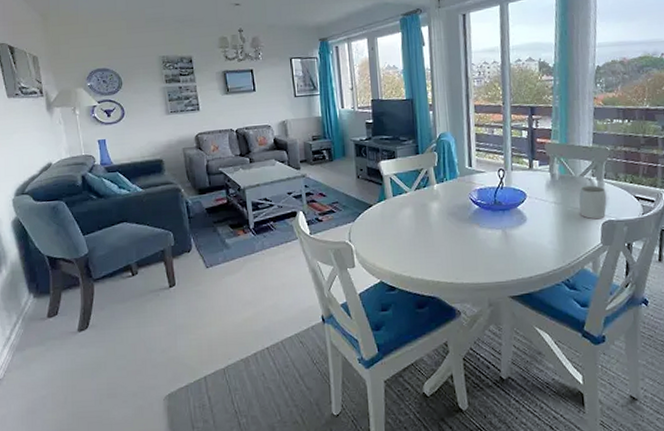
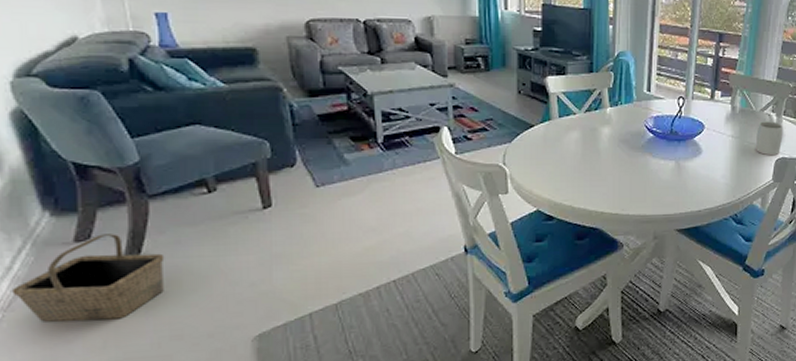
basket: none [9,310,104,381] -> present [11,234,165,322]

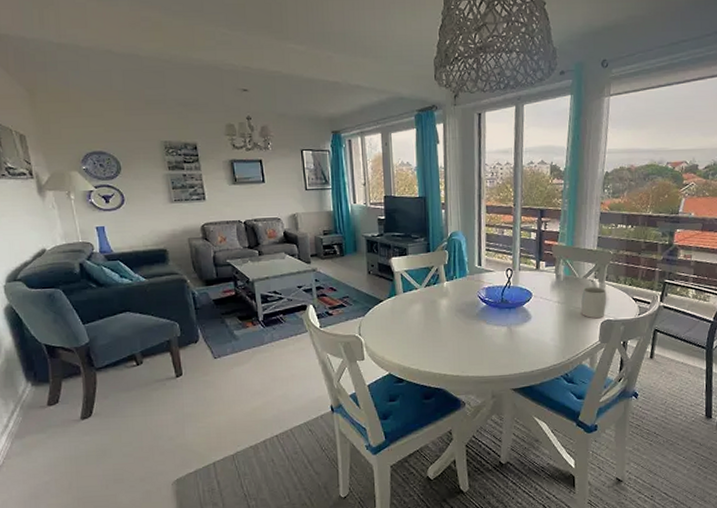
basket: present [11,234,165,322] -> none [8,399,109,467]

